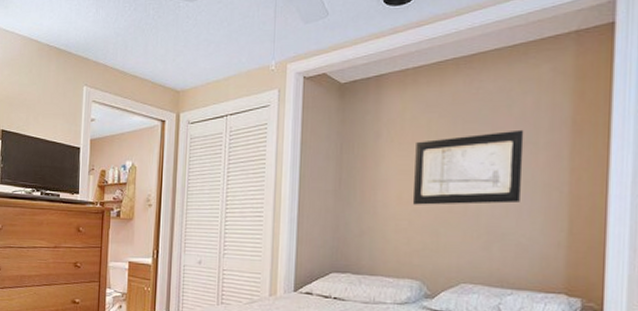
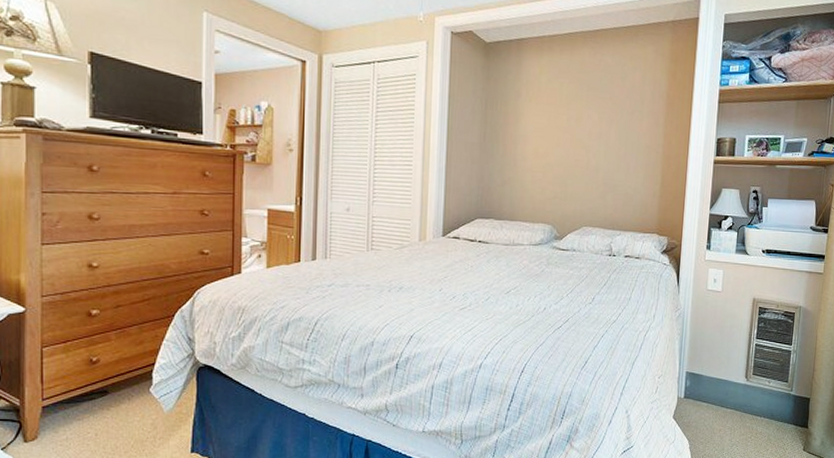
wall art: present [412,129,524,205] -> none [546,99,633,161]

